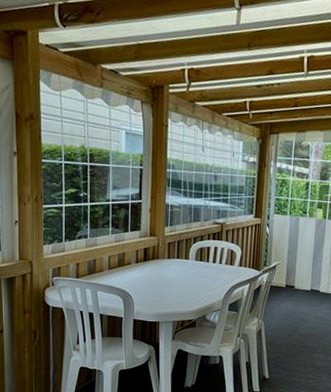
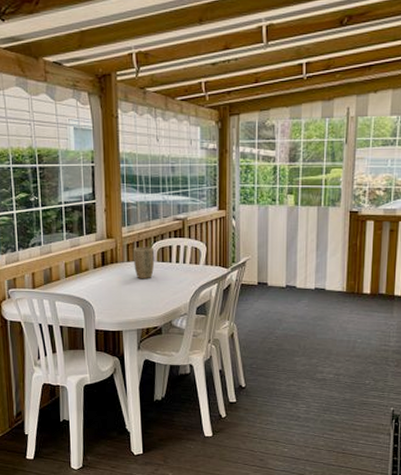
plant pot: none [174,246,194,276] -> present [134,246,155,279]

